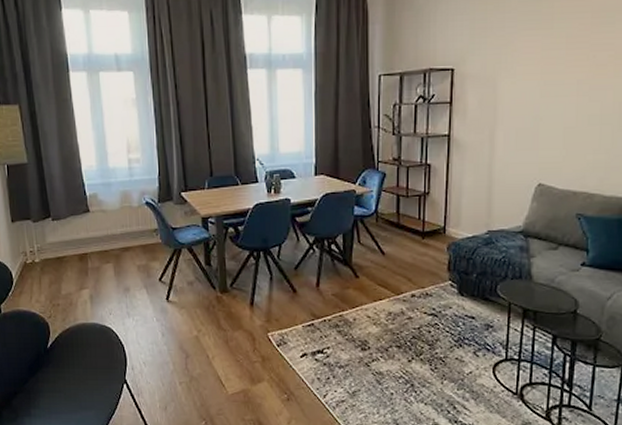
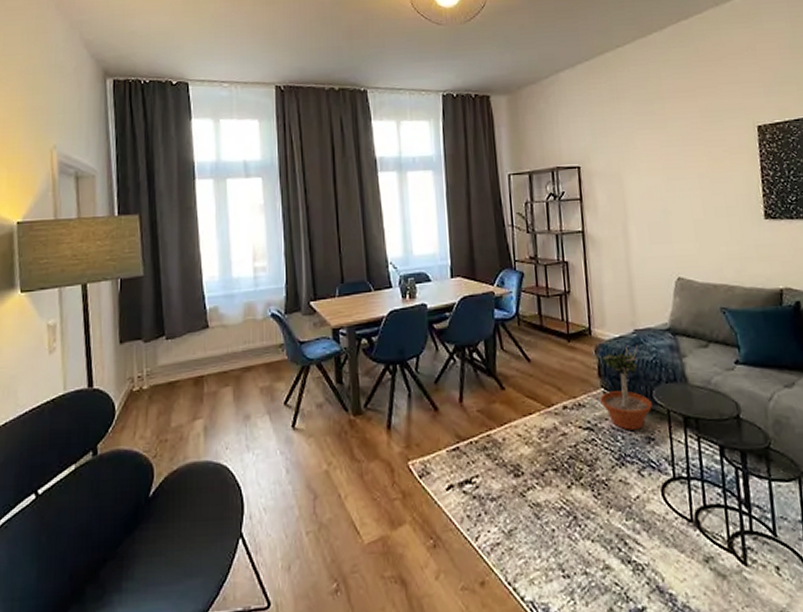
potted tree: none [446,244,495,318] -> present [600,345,652,430]

